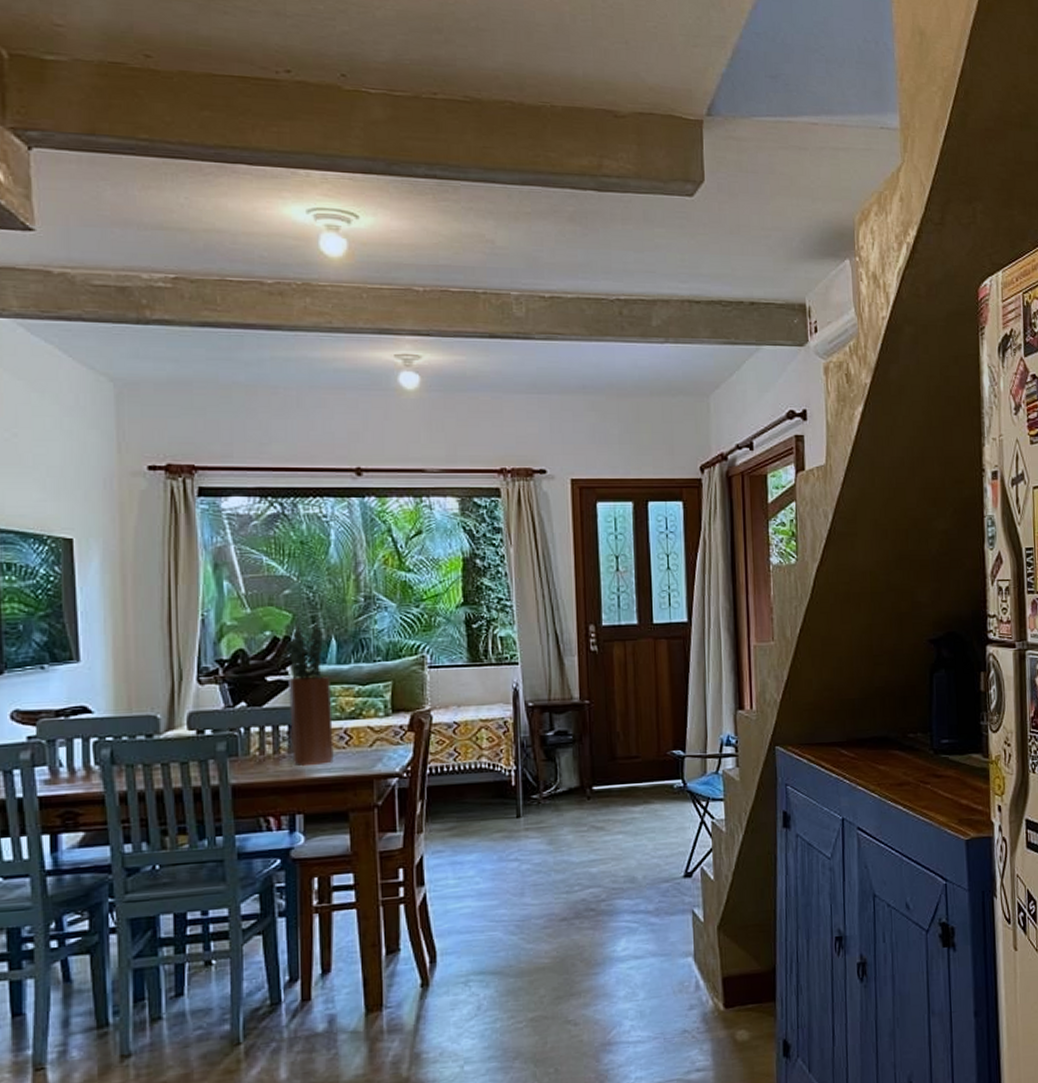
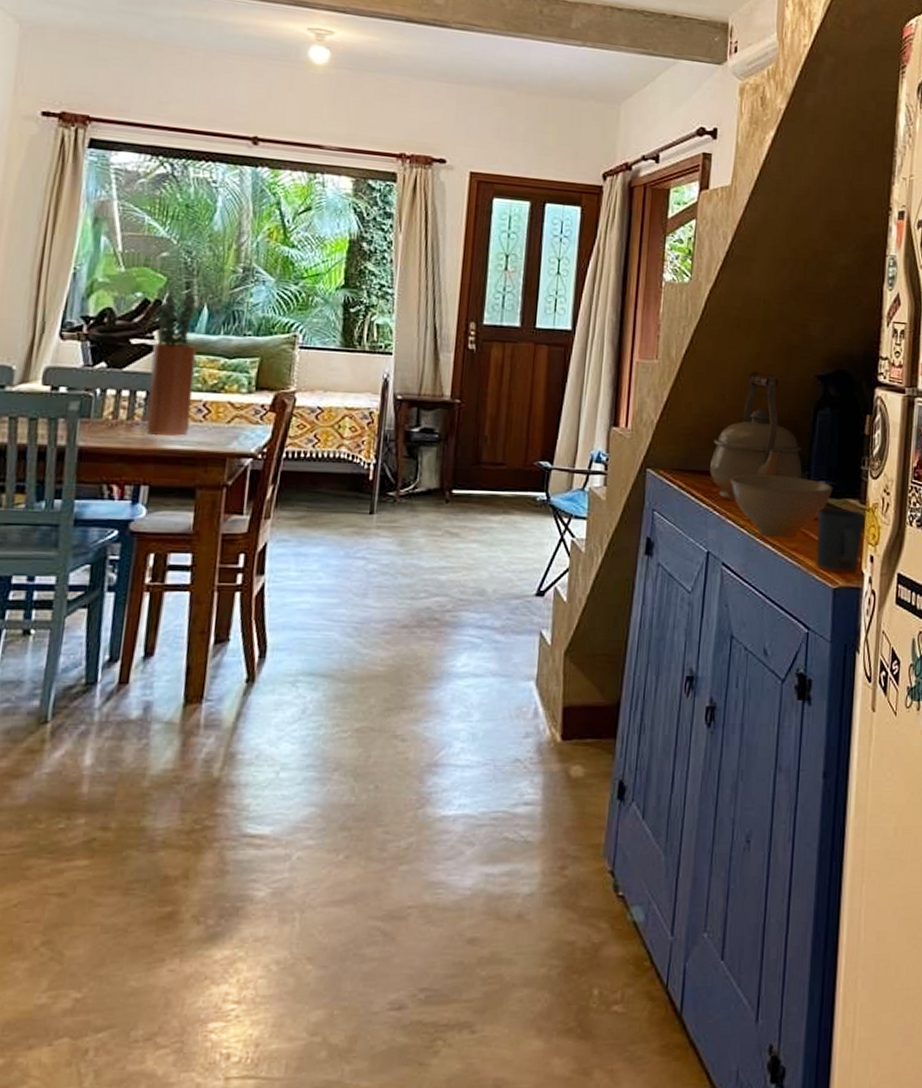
kettle: none [836,642,926,769] -> present [710,371,803,502]
bowl: none [857,739,956,799] -> present [731,474,833,539]
mug: none [943,764,989,825] -> present [815,508,864,573]

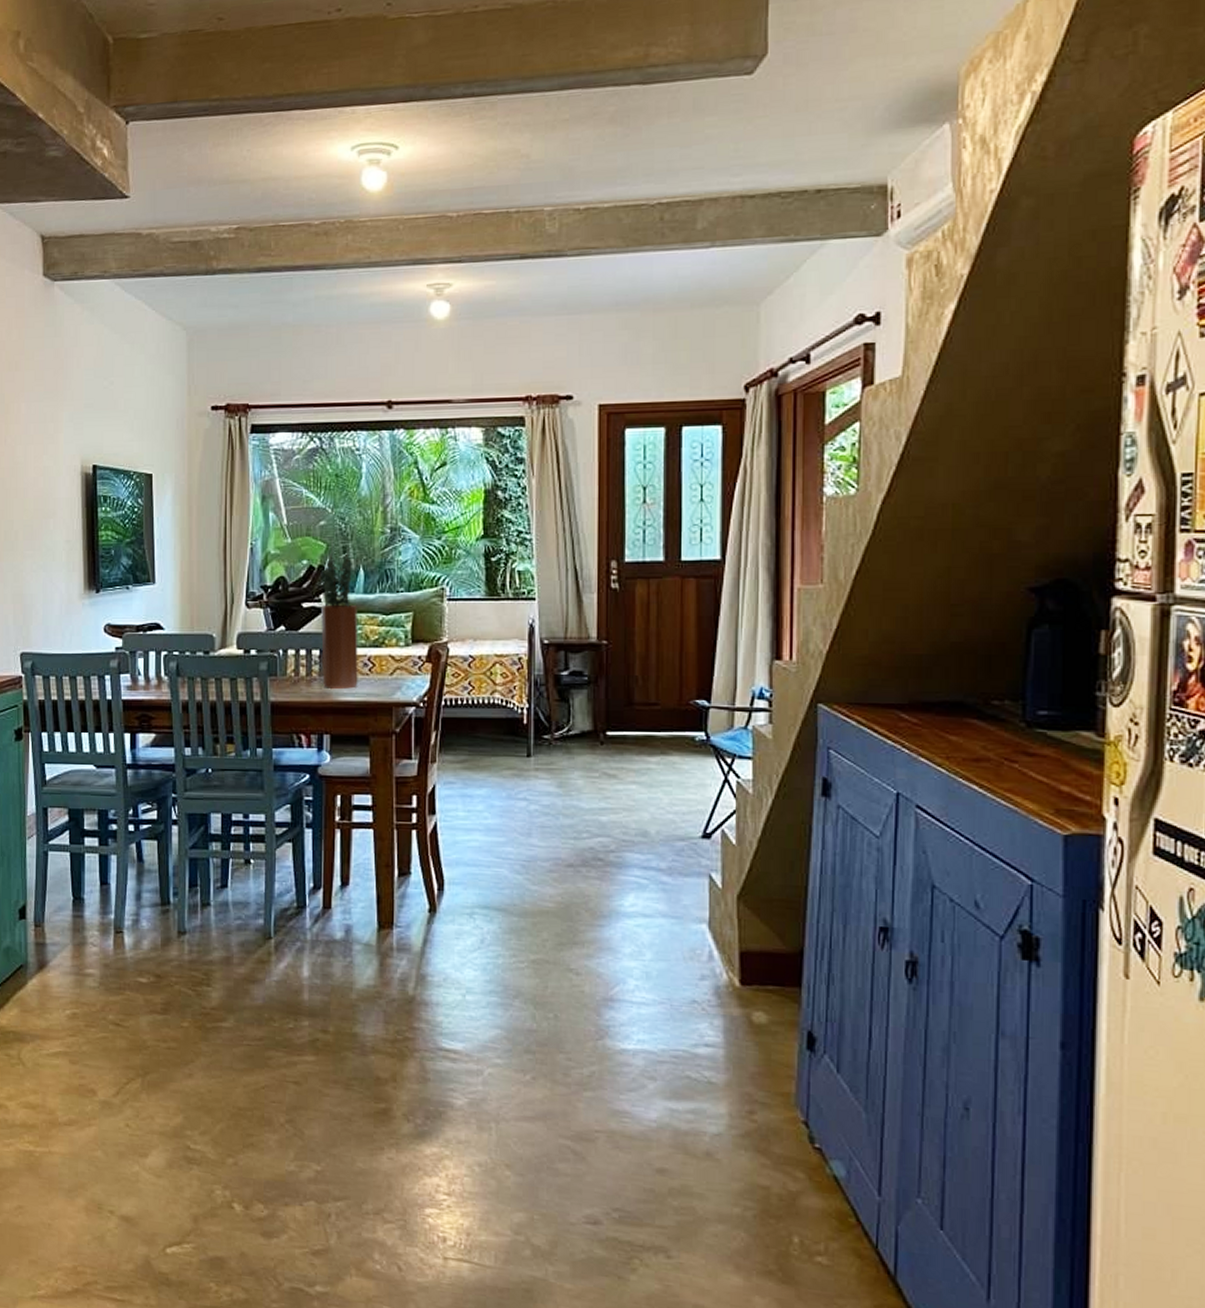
kettle: present [710,371,803,502] -> none [895,588,1016,737]
bowl: present [731,474,833,539] -> none [922,706,1058,778]
mug: present [815,508,864,573] -> none [1037,742,1103,818]

